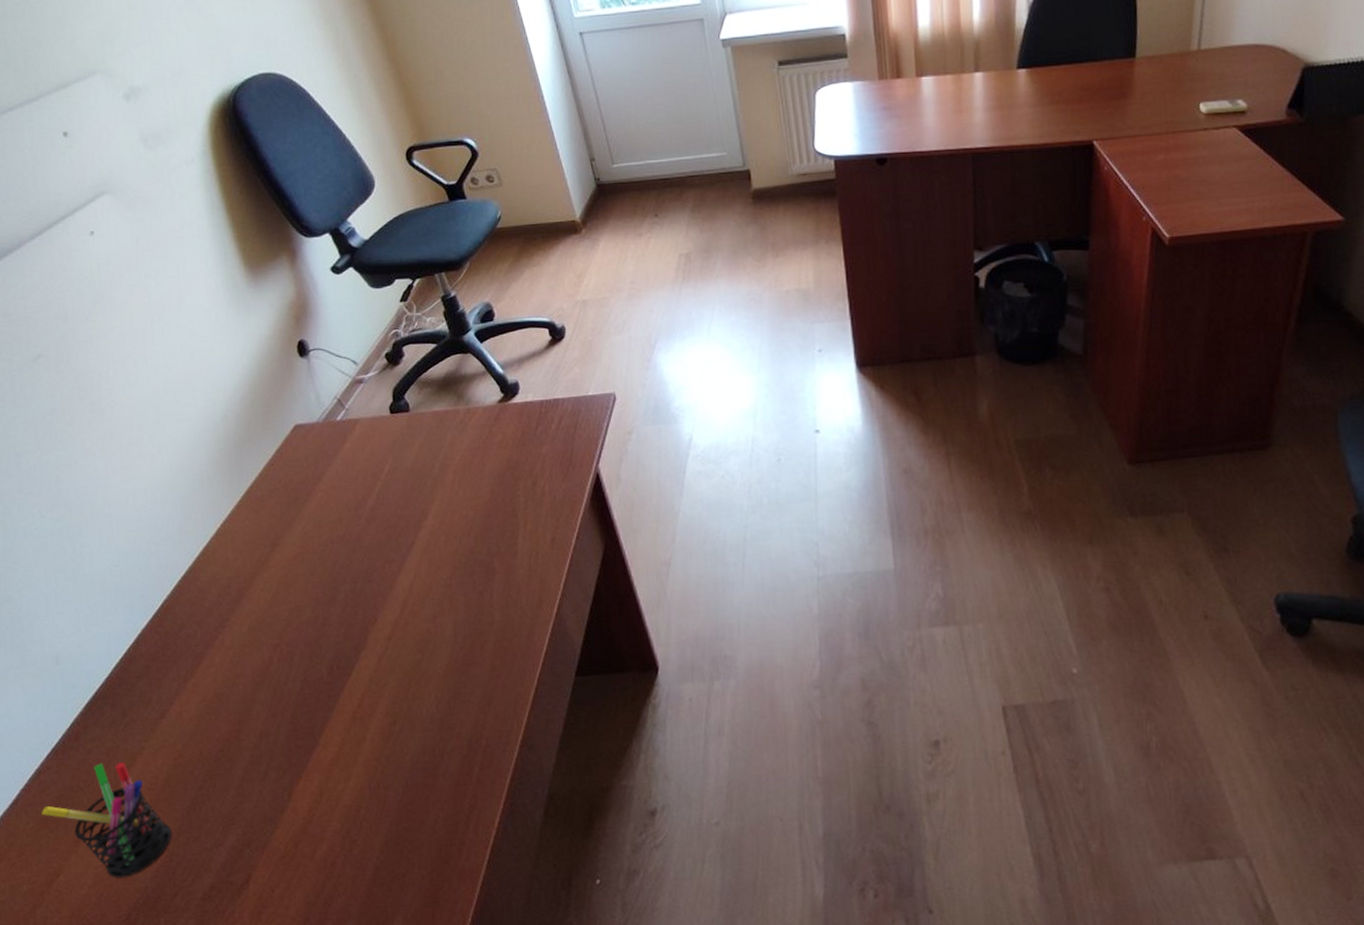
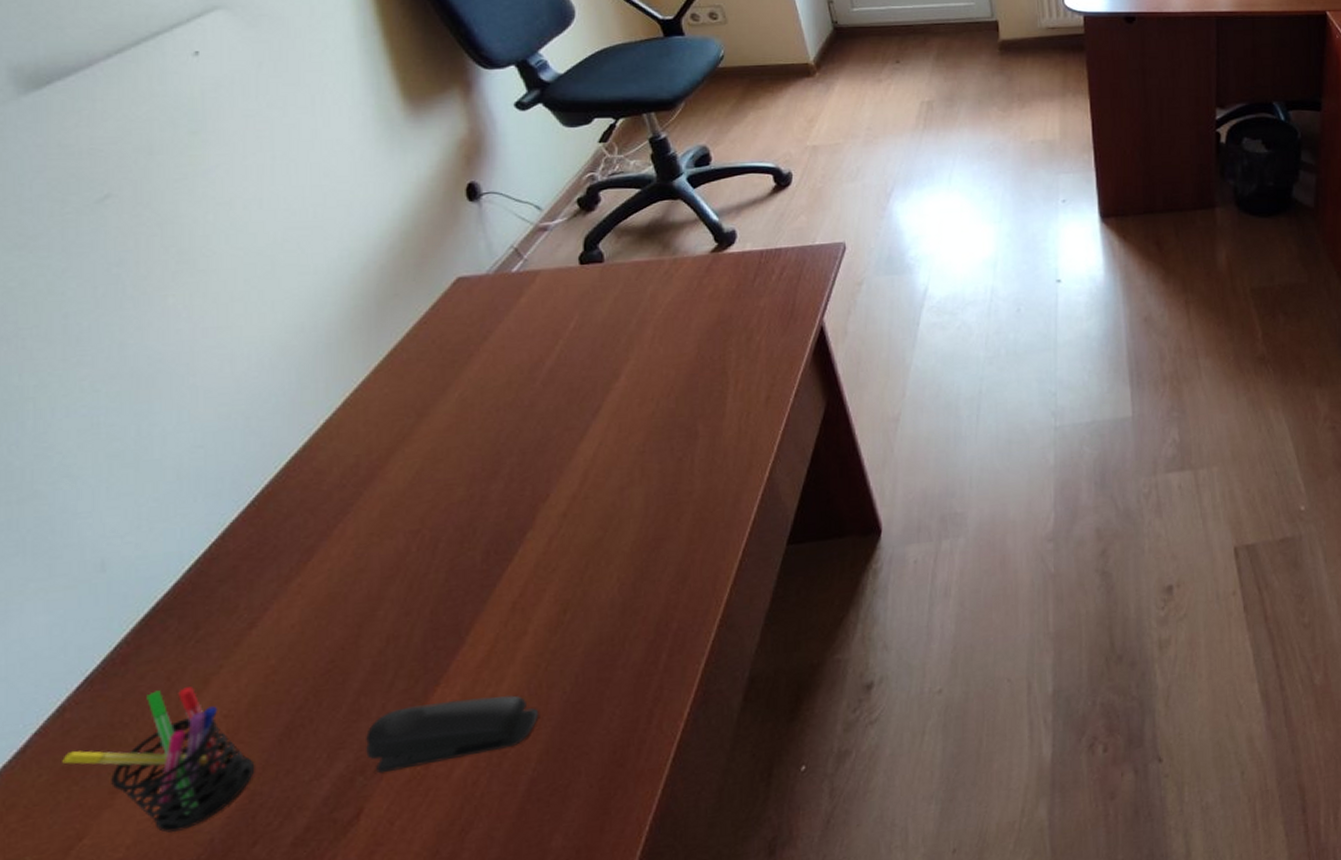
stapler: none [249,792,379,848] -> present [364,695,539,774]

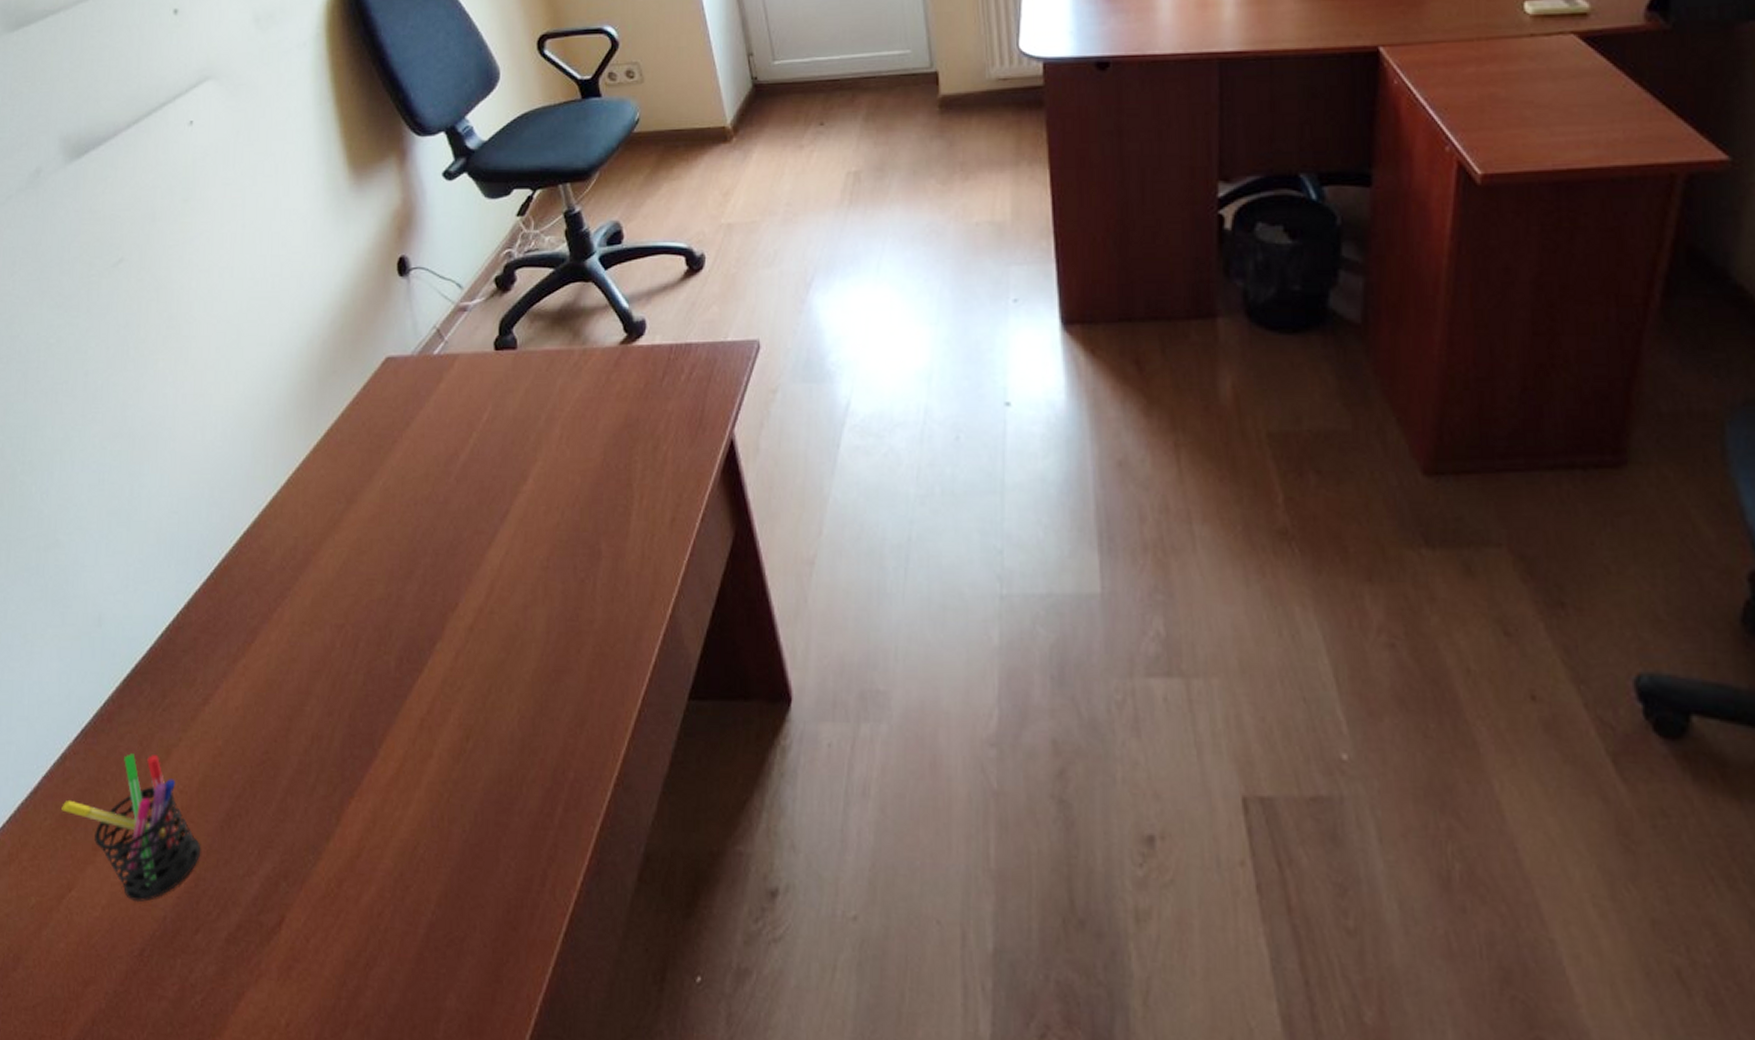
stapler: present [364,695,539,774] -> none [289,815,440,883]

